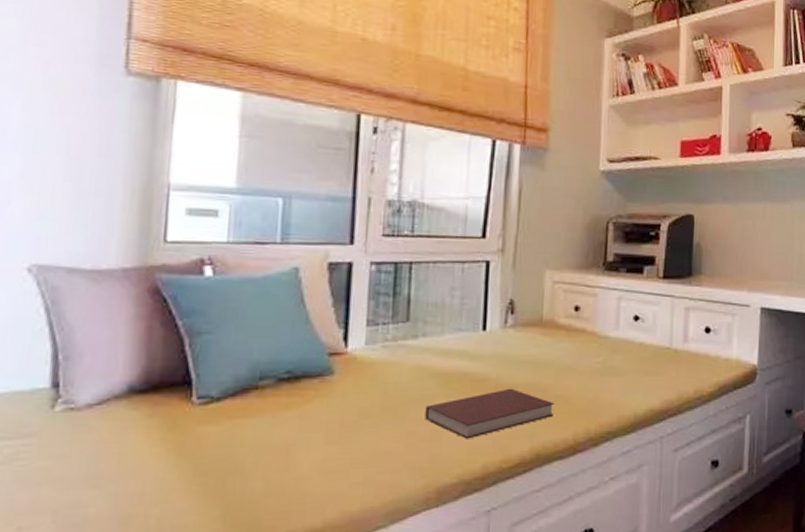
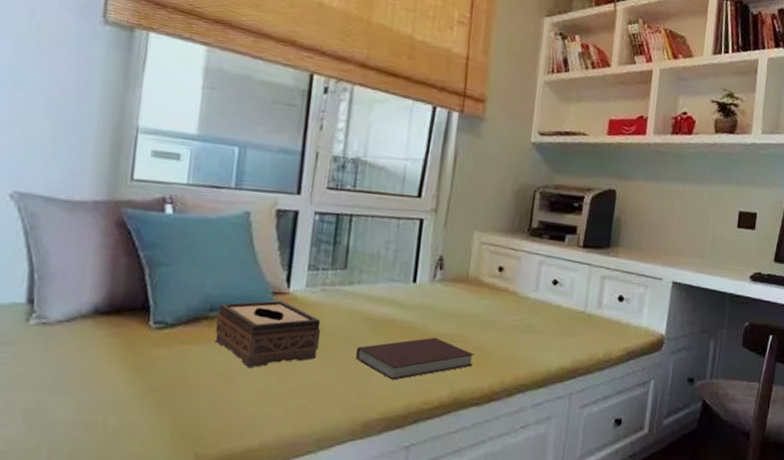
tissue box: none [266,362,385,440] -> present [215,300,321,368]

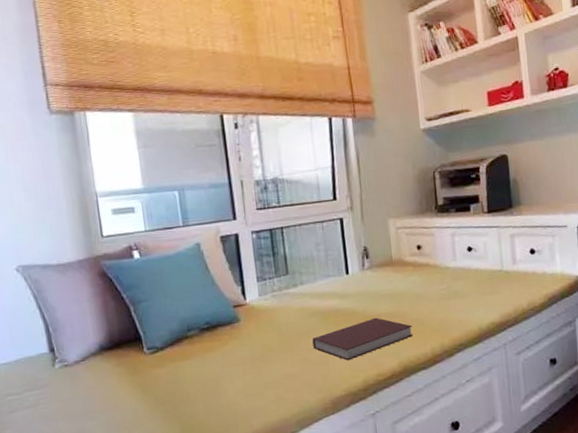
tissue box: present [215,300,321,368] -> none [194,311,281,372]

